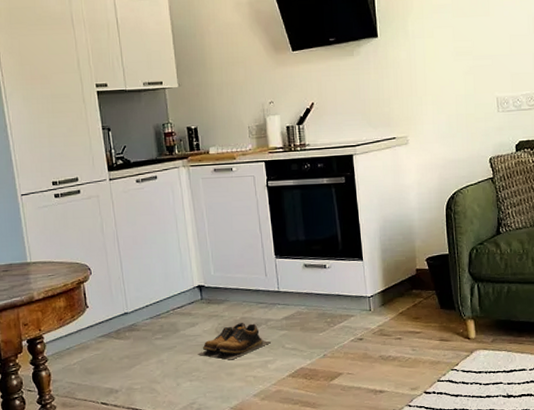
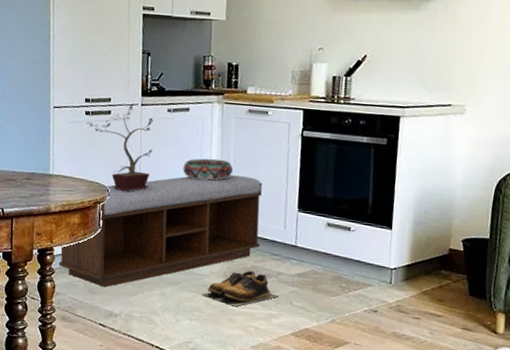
bench: none [50,233,245,366] -> present [58,175,263,288]
potted plant: none [57,179,130,268] -> present [87,103,153,192]
decorative bowl: none [160,220,208,243] -> present [183,158,233,181]

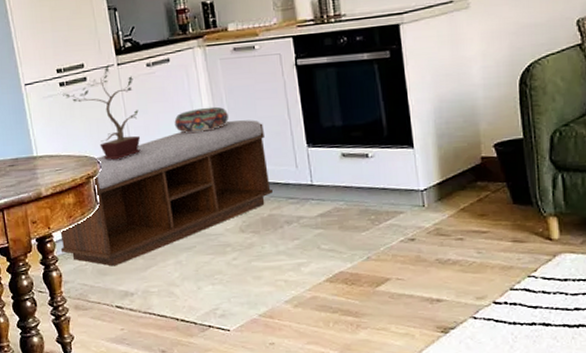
shoes: present [201,271,279,307] -> none [220,220,304,262]

